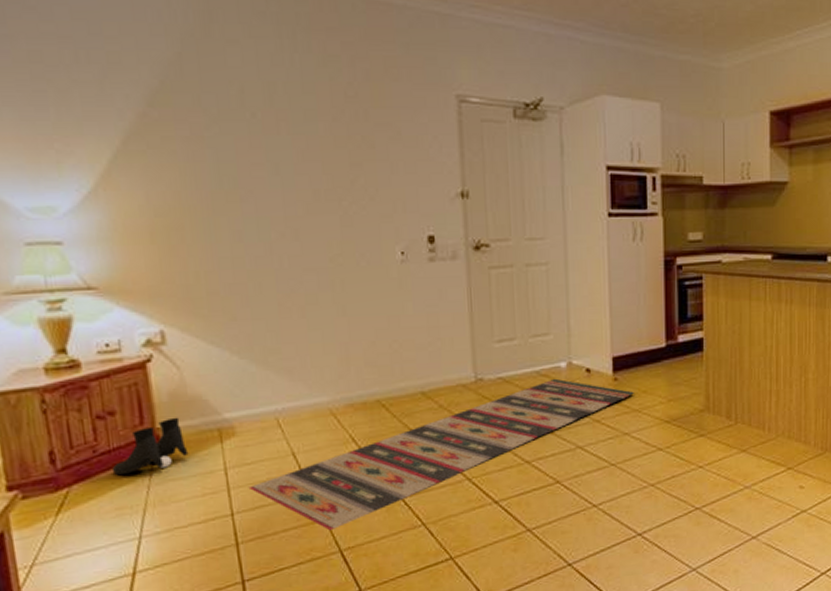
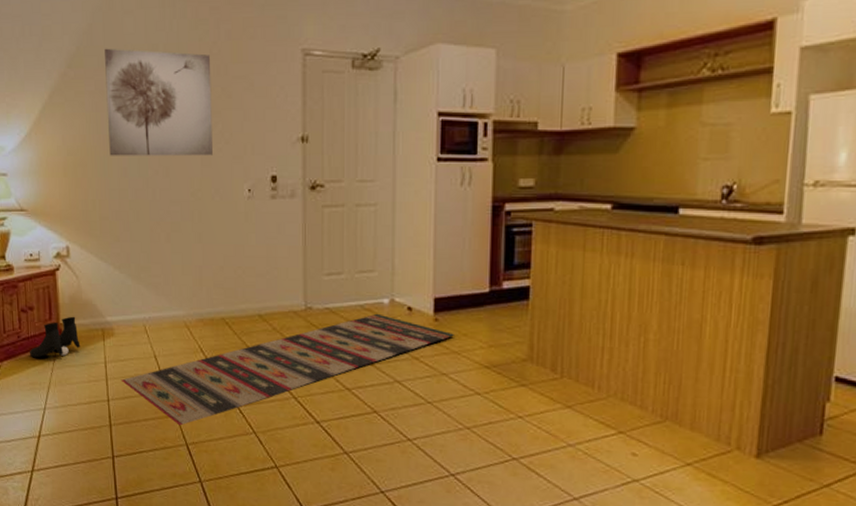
wall art: none [201,84,355,217] -> present [105,48,213,156]

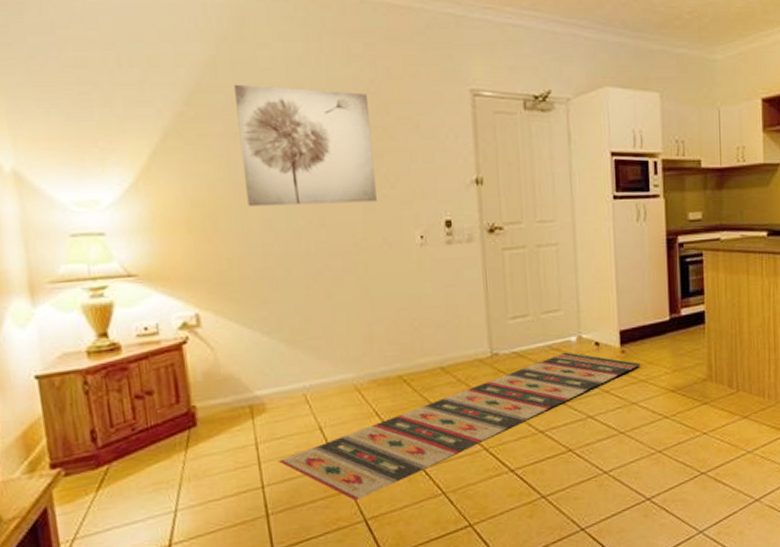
boots: present [29,316,81,357] -> none [149,395,222,451]

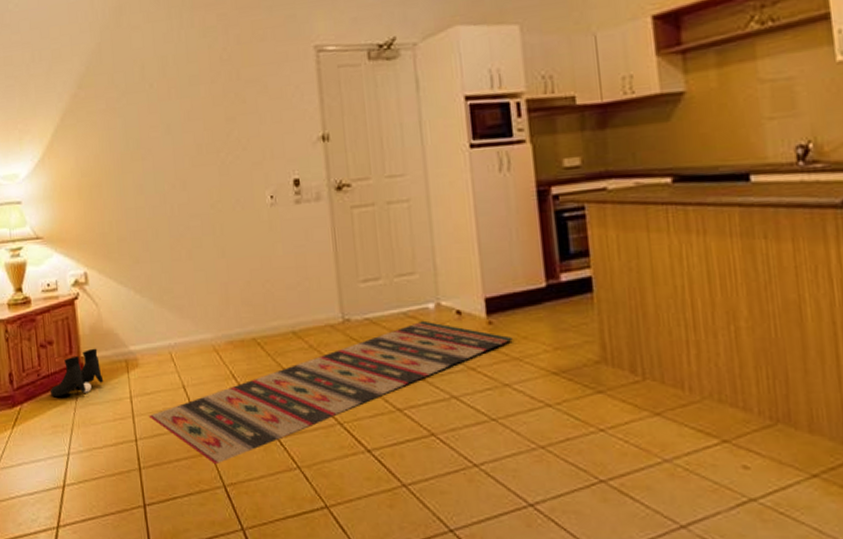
boots: none [149,395,222,451] -> present [50,348,104,396]
wall art: present [234,84,377,207] -> none [114,61,230,174]

